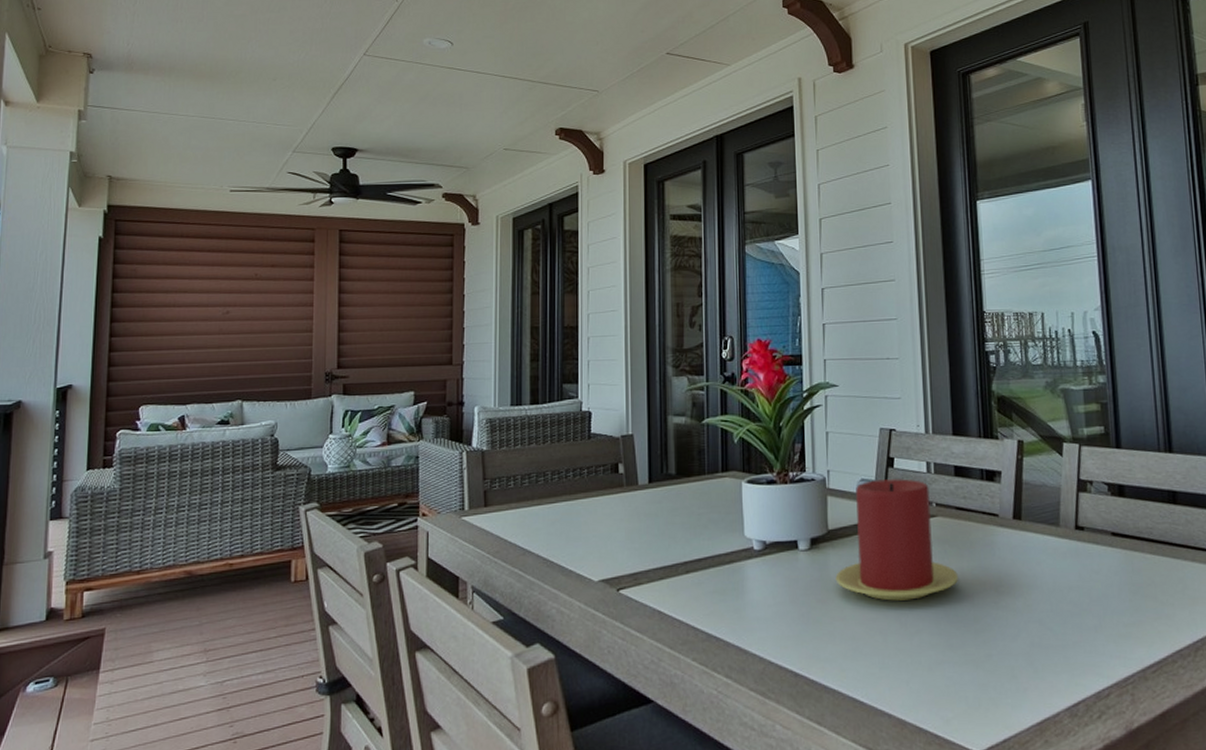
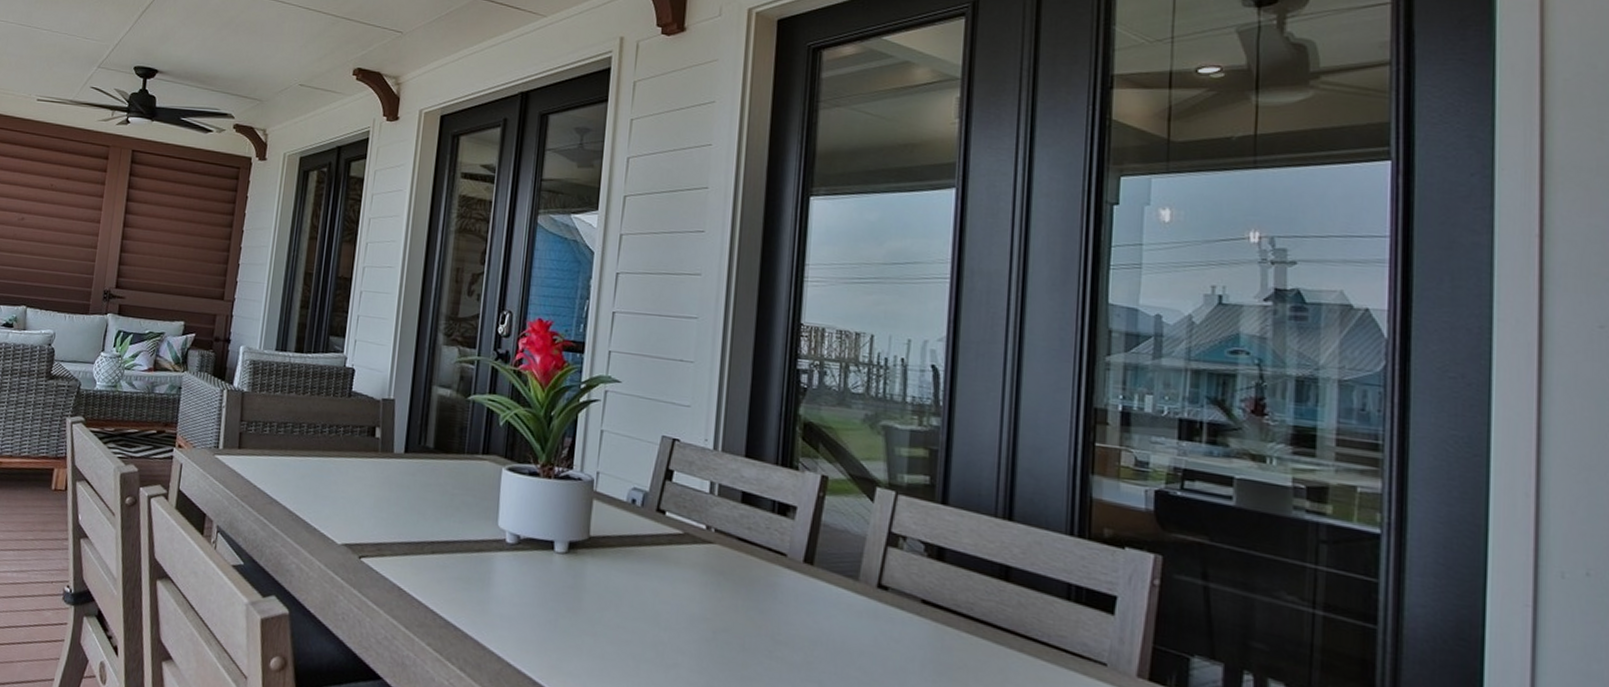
candle: present [835,479,958,601] -> none [590,491,730,630]

